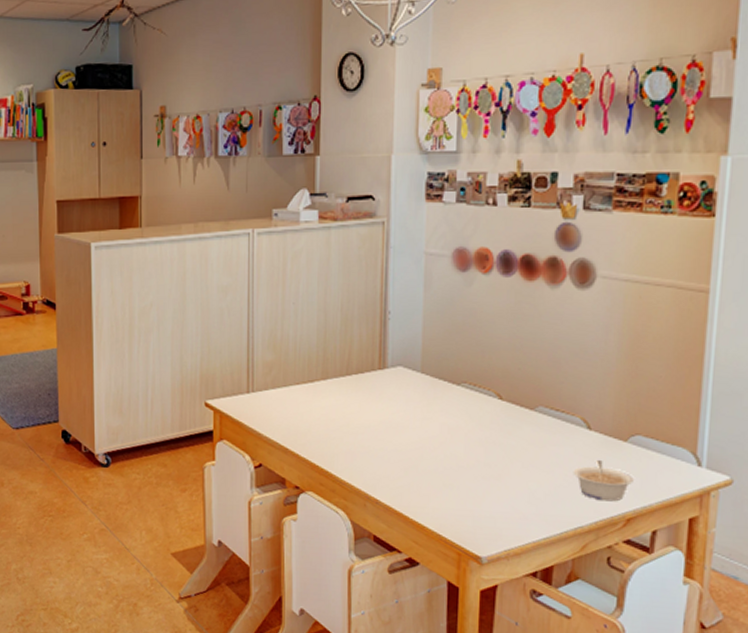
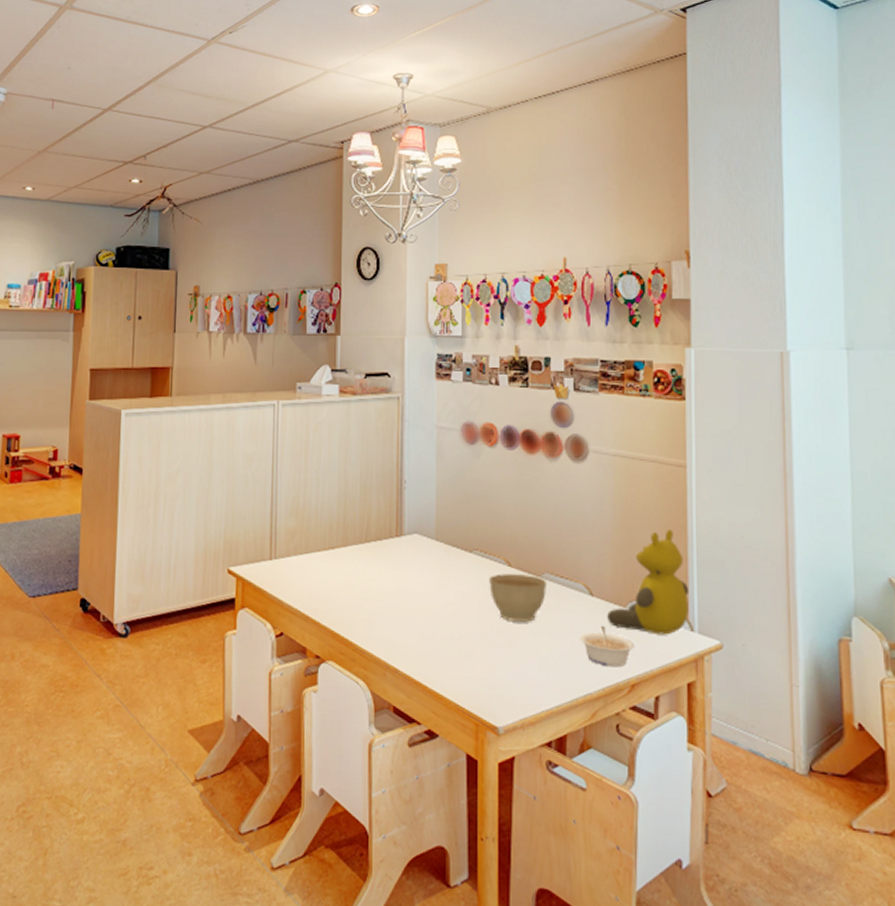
planter bowl: none [477,407,541,455] -> present [489,574,548,622]
toy bear: none [605,359,699,470] -> present [607,528,689,635]

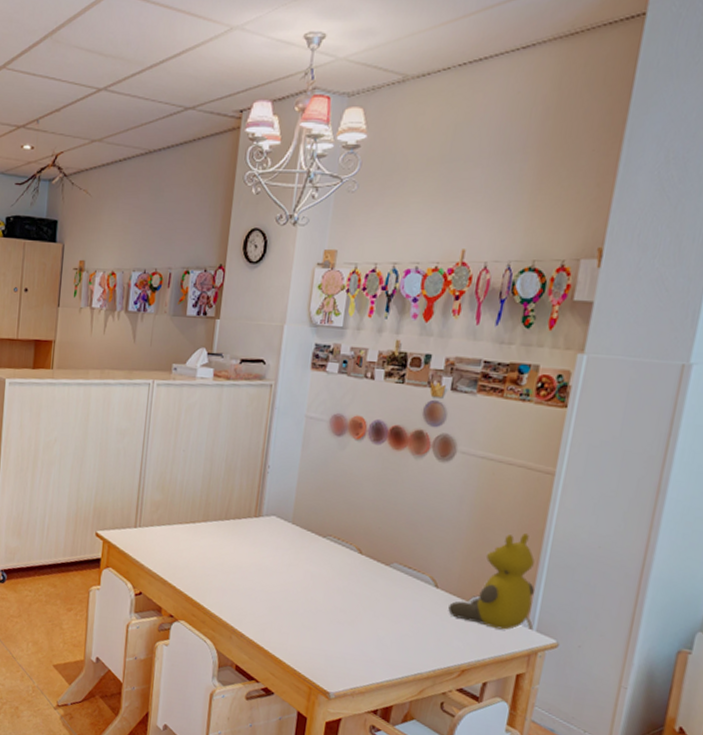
planter bowl: present [489,574,548,622] -> none [338,559,395,605]
legume: present [579,625,635,668] -> none [418,614,471,654]

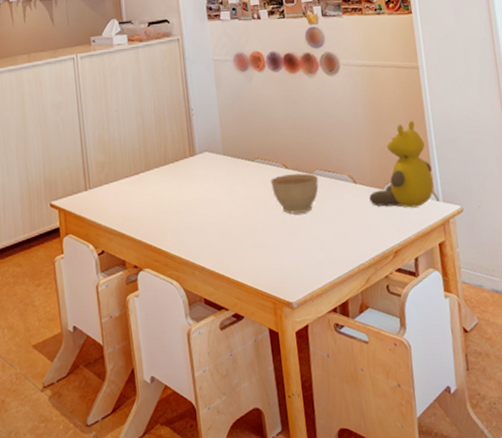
planter bowl: none [338,559,395,605] -> present [271,173,319,214]

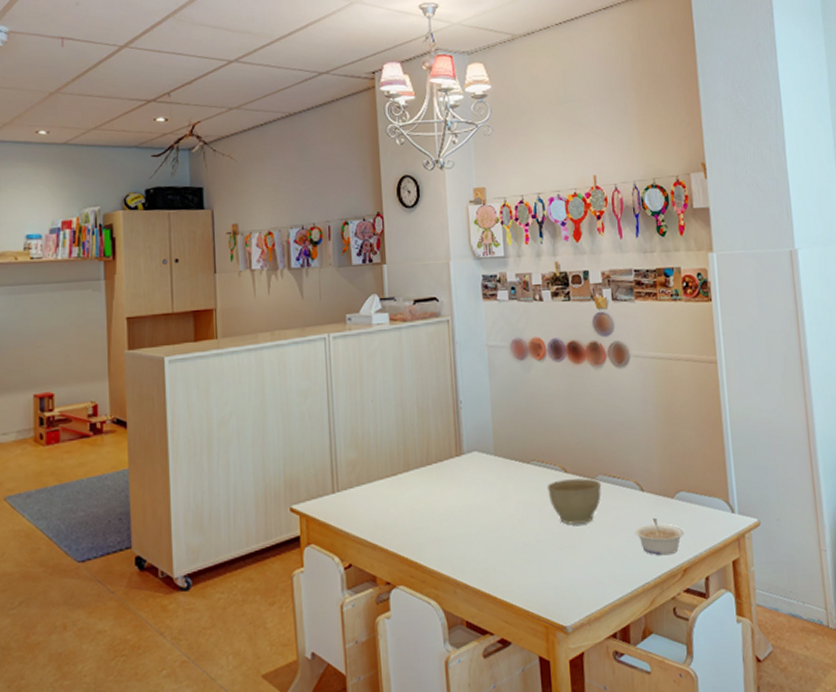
legume: none [349,206,394,240] -> present [634,517,684,556]
toy bear: present [369,120,434,208] -> none [657,421,729,520]

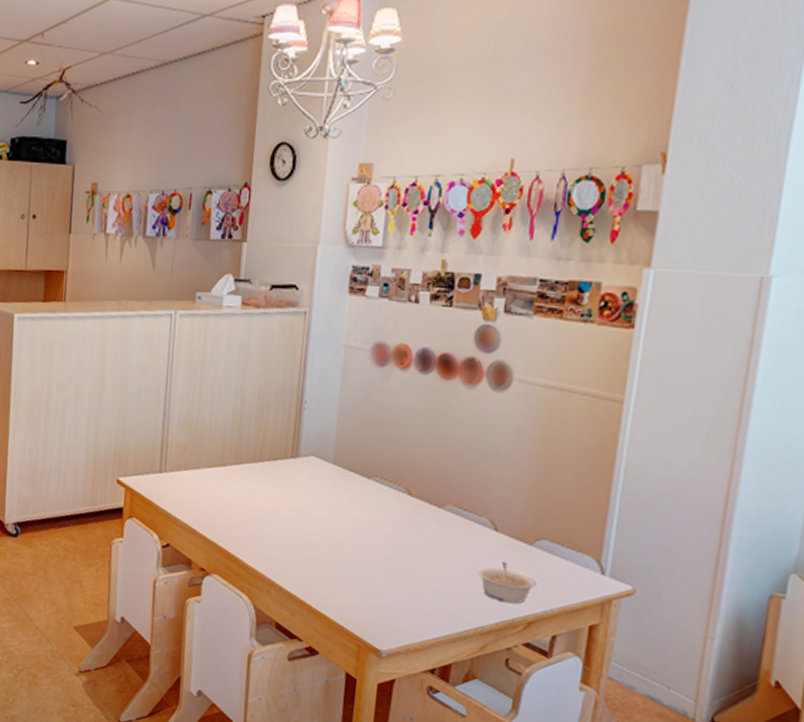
planter bowl: present [548,478,602,524] -> none [385,502,450,552]

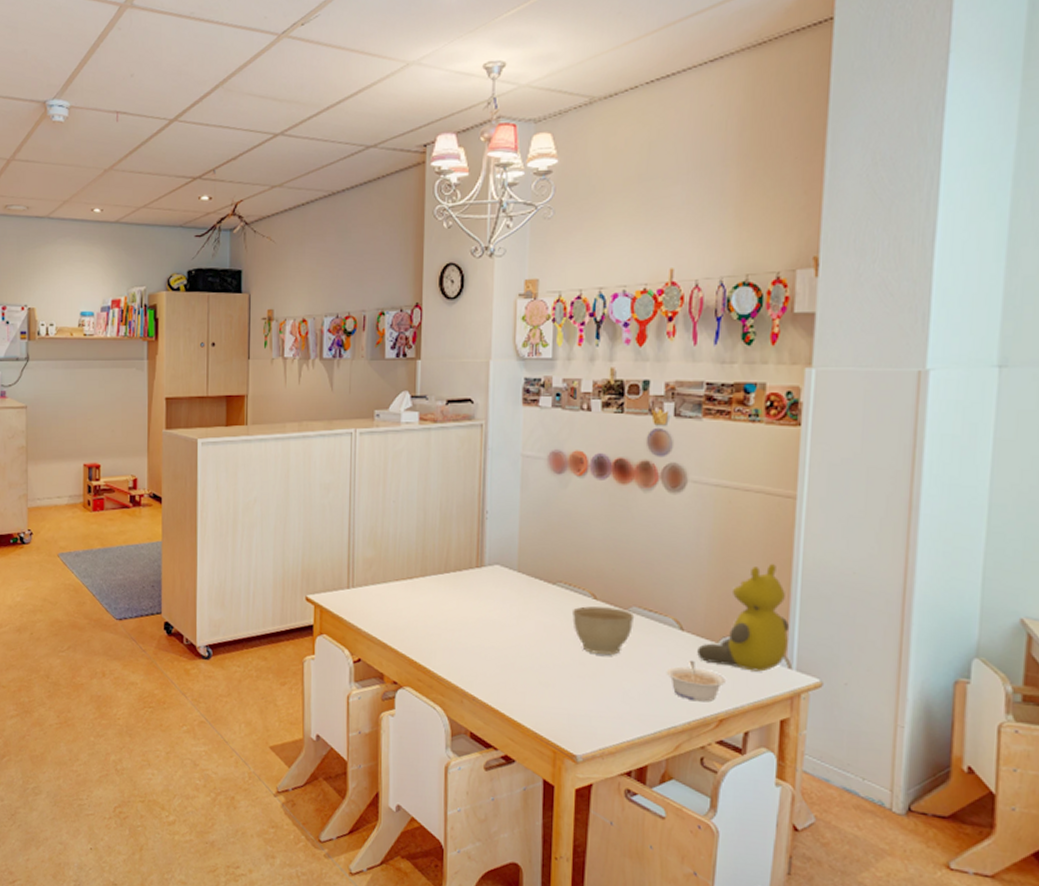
planter bowl: none [385,502,450,552] -> present [572,606,635,655]
toy bear: none [510,467,606,577] -> present [697,563,789,672]

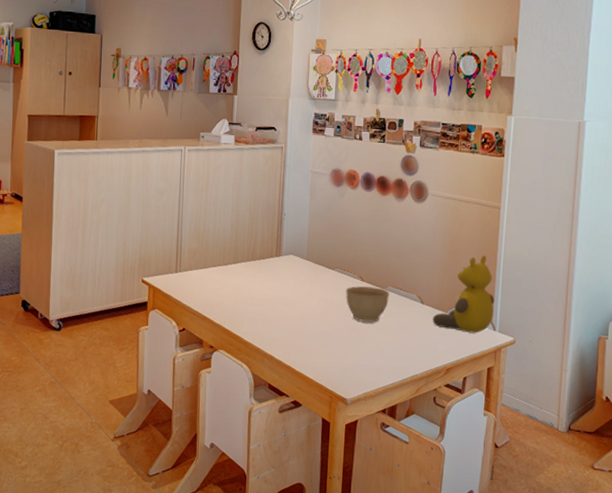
legume: present [666,660,726,702] -> none [411,325,452,356]

